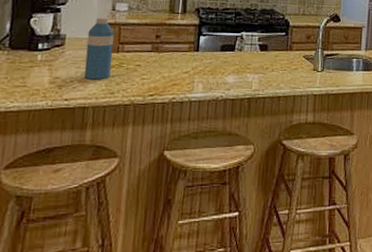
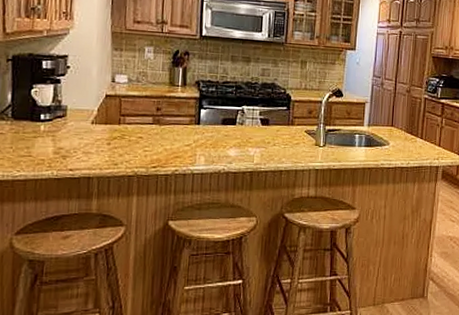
water bottle: present [84,17,115,80] -> none [87,89,115,151]

